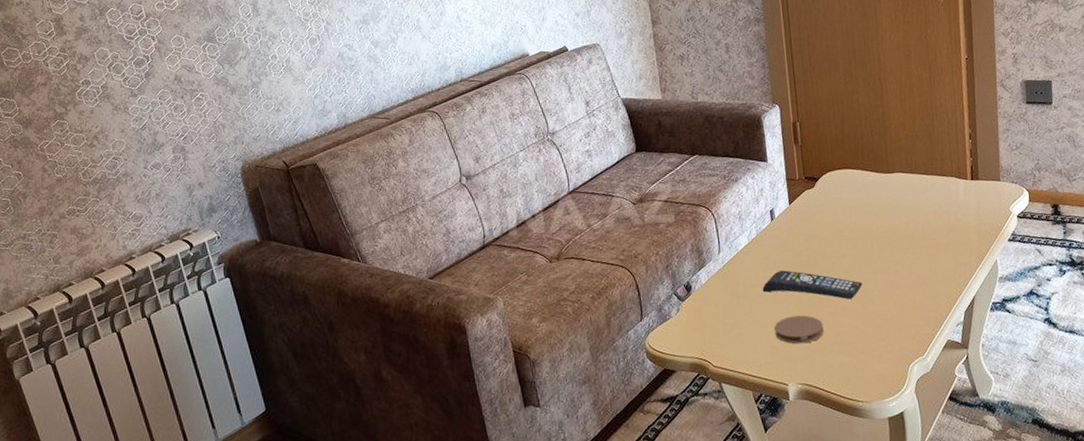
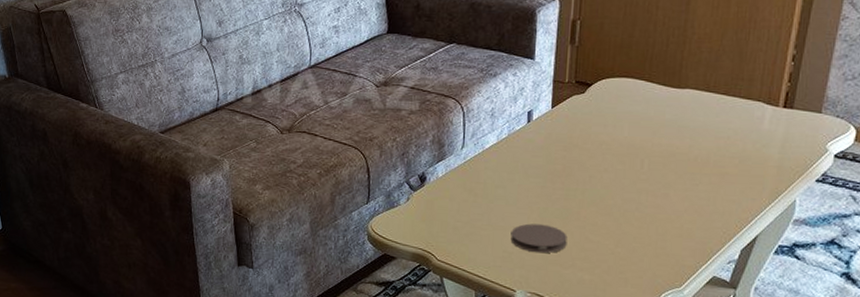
remote control: present [762,270,863,300] -> none [504,175,622,217]

